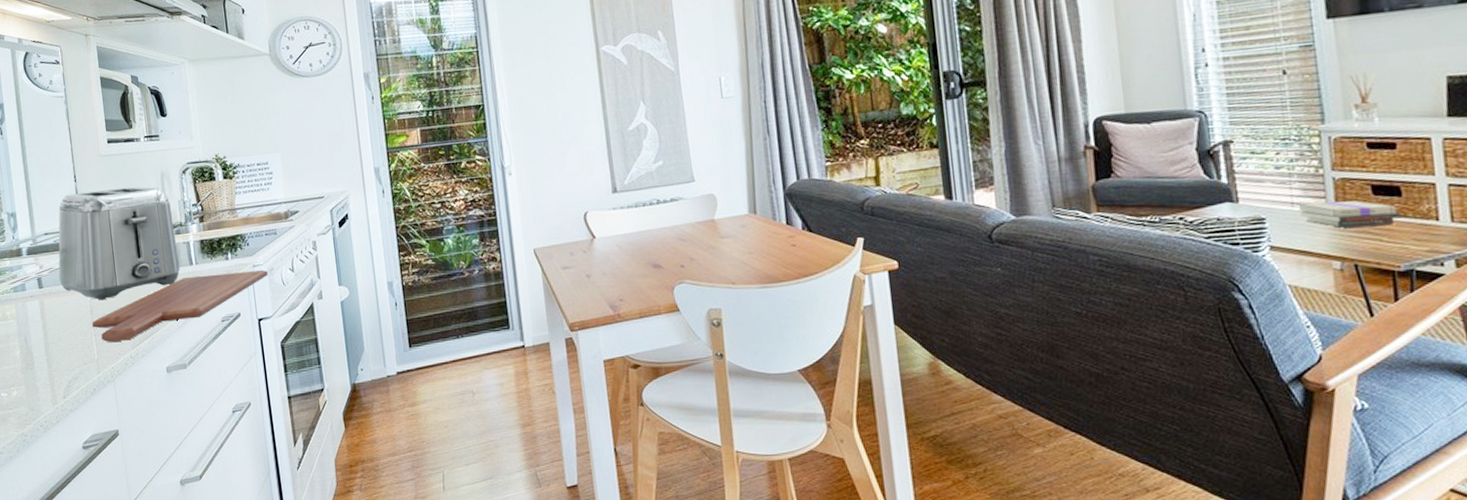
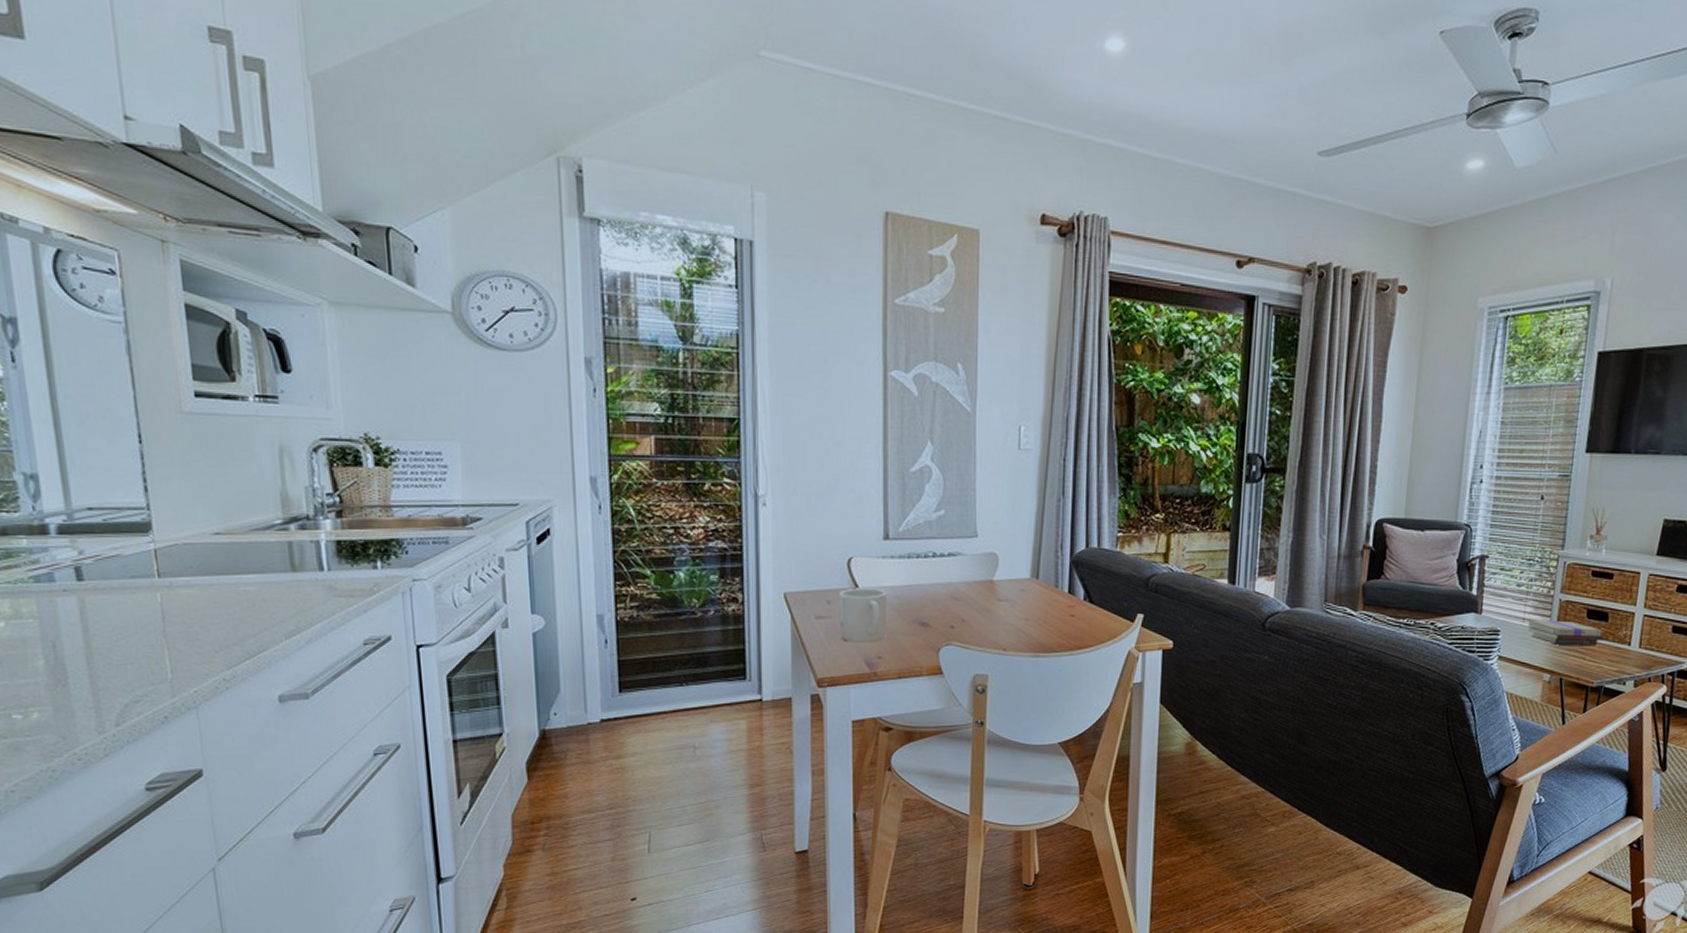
toaster: present [58,187,180,301] -> none [110,458,304,605]
cutting board: present [92,270,268,343] -> none [164,585,434,660]
mug: none [580,237,624,288] -> present [839,588,888,642]

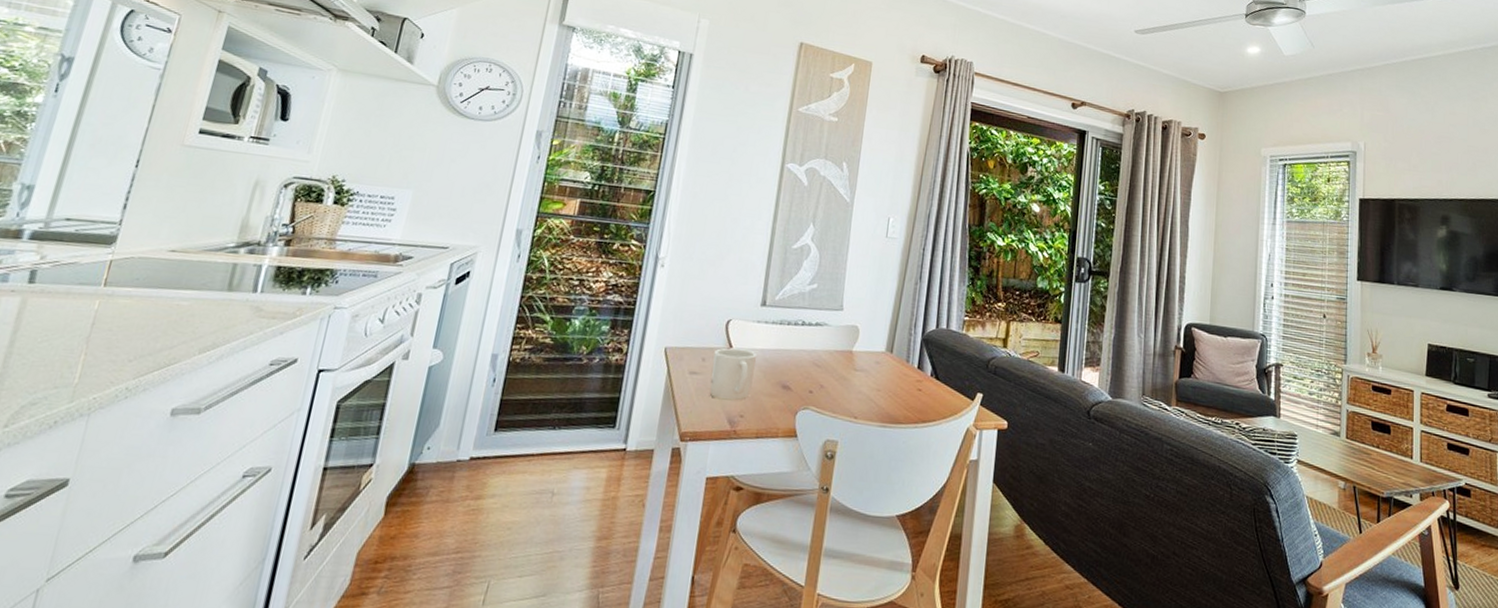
books: present [1527,620,1605,647] -> none [1321,427,1389,458]

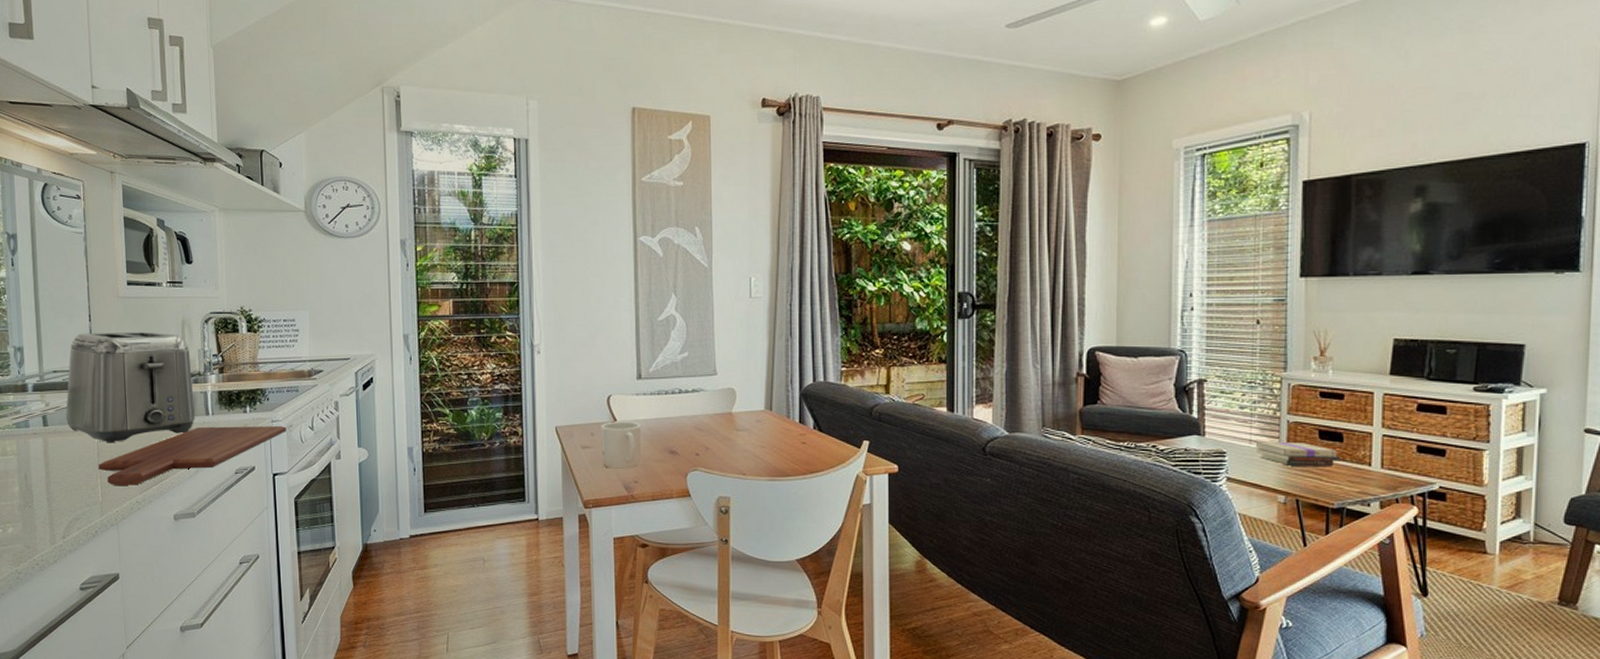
toaster: none [62,179,255,313] -> present [66,331,195,443]
cutting board: none [86,305,351,368] -> present [98,426,286,487]
books: none [1321,427,1389,458] -> present [1255,441,1341,467]

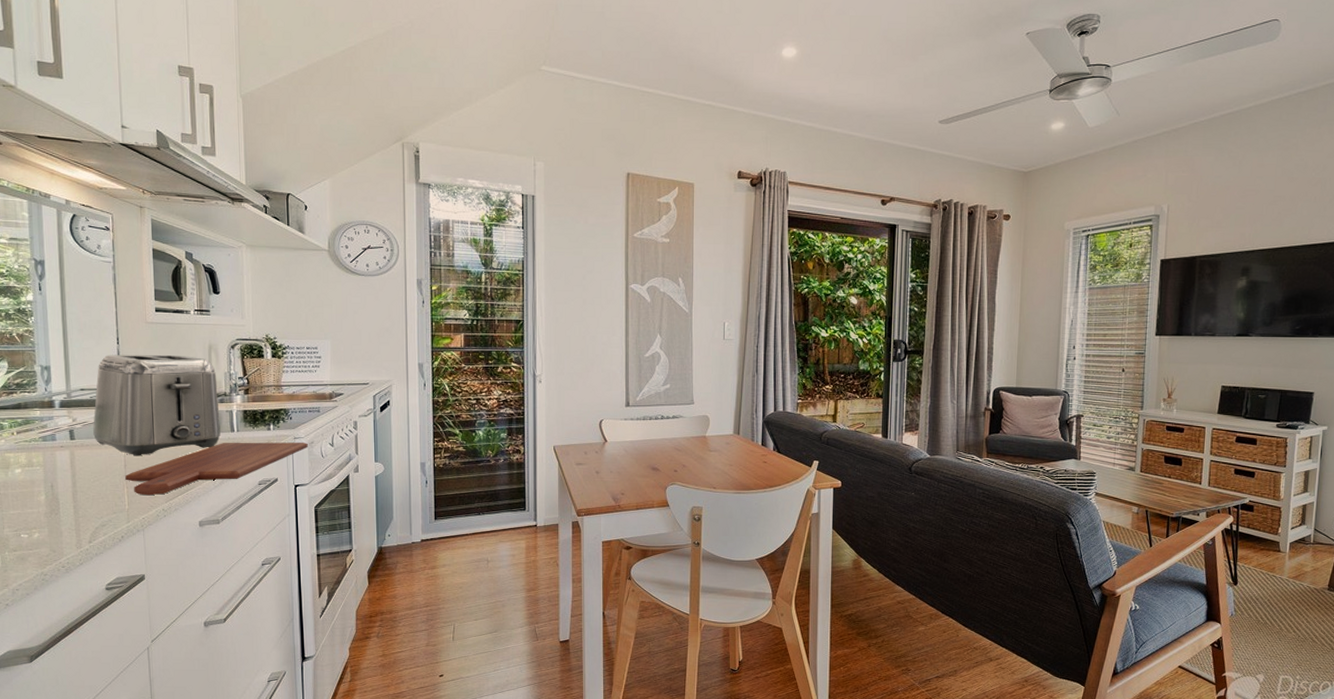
mug: present [601,421,642,469] -> none [593,442,629,483]
books: present [1255,441,1341,467] -> none [1117,464,1180,485]

